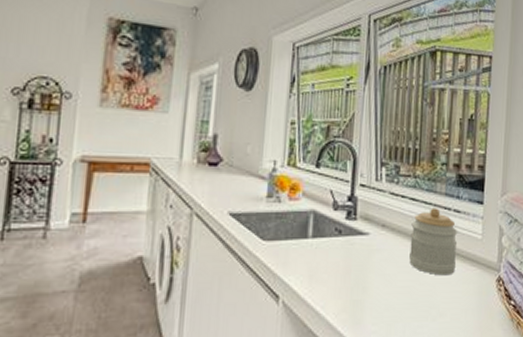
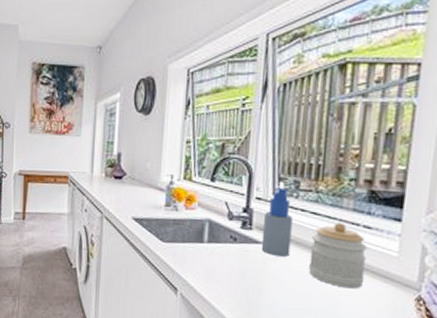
spray bottle: none [365,172,394,247] -> present [261,187,293,257]

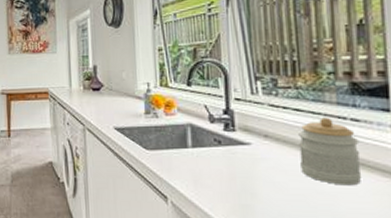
spray bottle: present [261,187,293,257] -> none [245,86,278,156]

